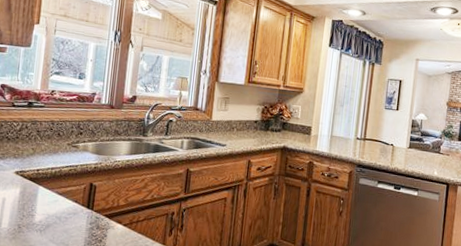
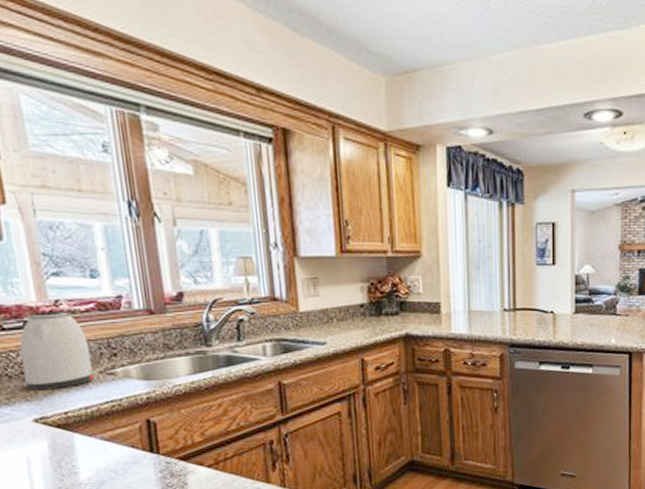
kettle: none [17,97,66,153] -> present [19,310,94,391]

